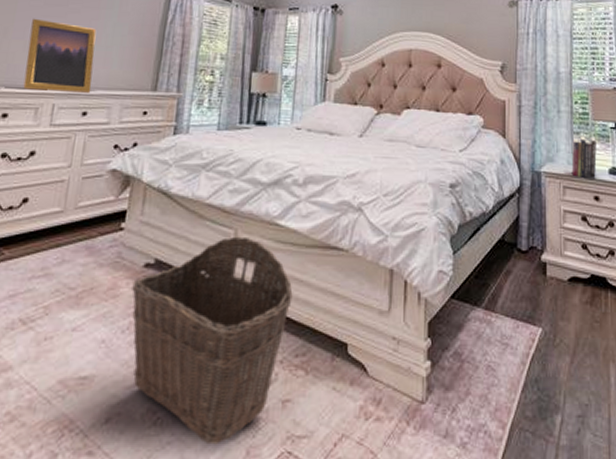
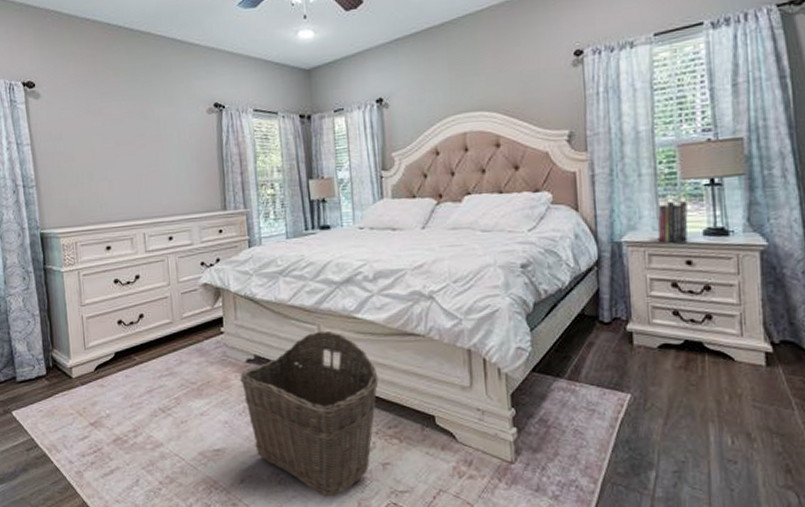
picture frame: present [23,18,97,93] -> none [110,159,172,224]

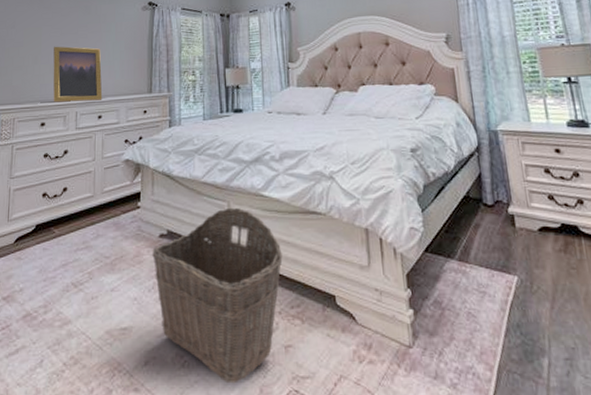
picture frame: none [110,159,172,224] -> present [53,46,103,103]
books: present [657,198,688,244] -> none [525,93,554,133]

